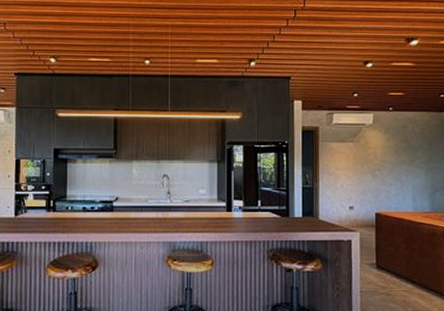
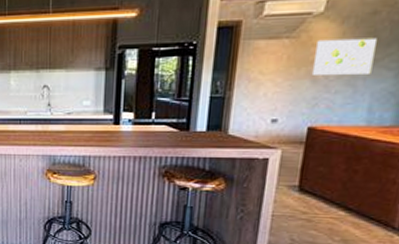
wall art: none [371,144,410,171] -> present [311,37,377,75]

